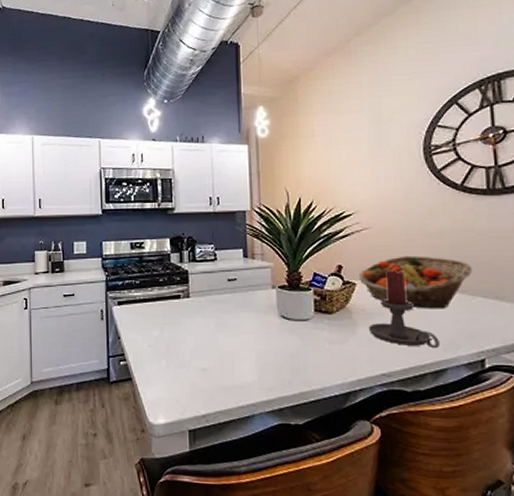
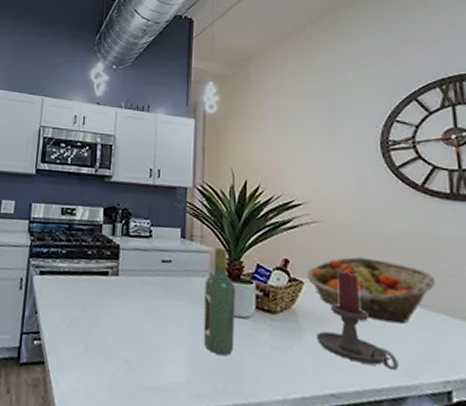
wine bottle: none [268,261,298,353] -> present [203,247,235,355]

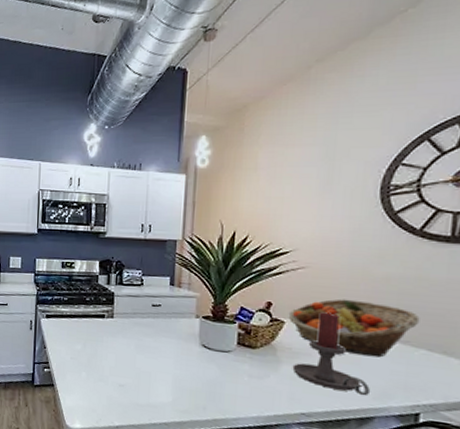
wine bottle: present [203,247,235,355] -> none [188,292,219,382]

